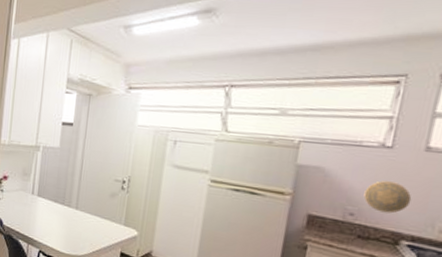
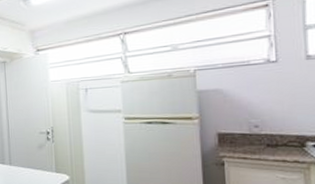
decorative plate: present [363,181,412,214] -> none [263,91,306,120]

